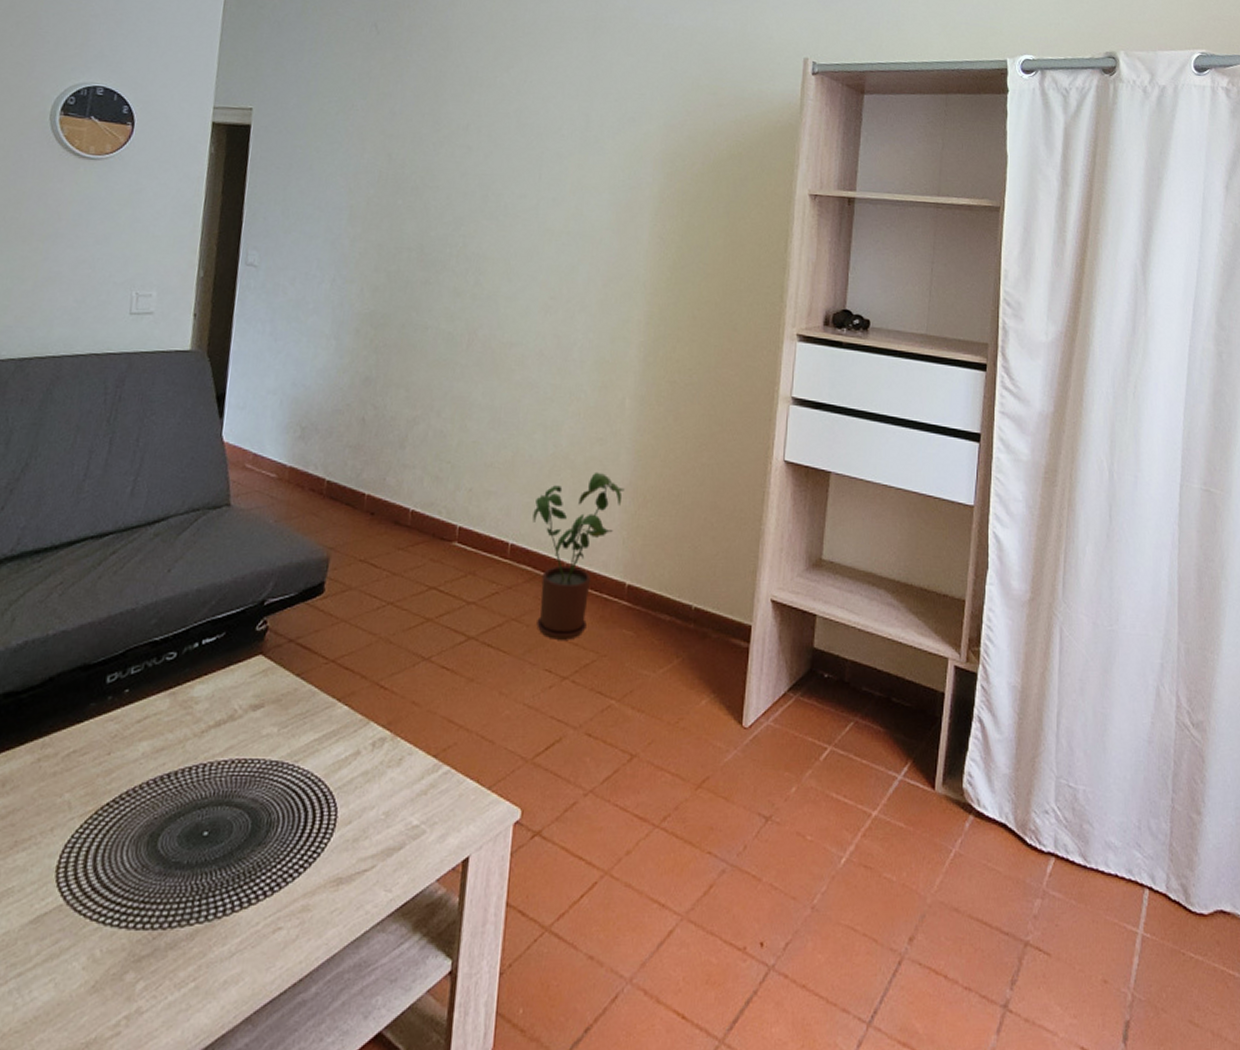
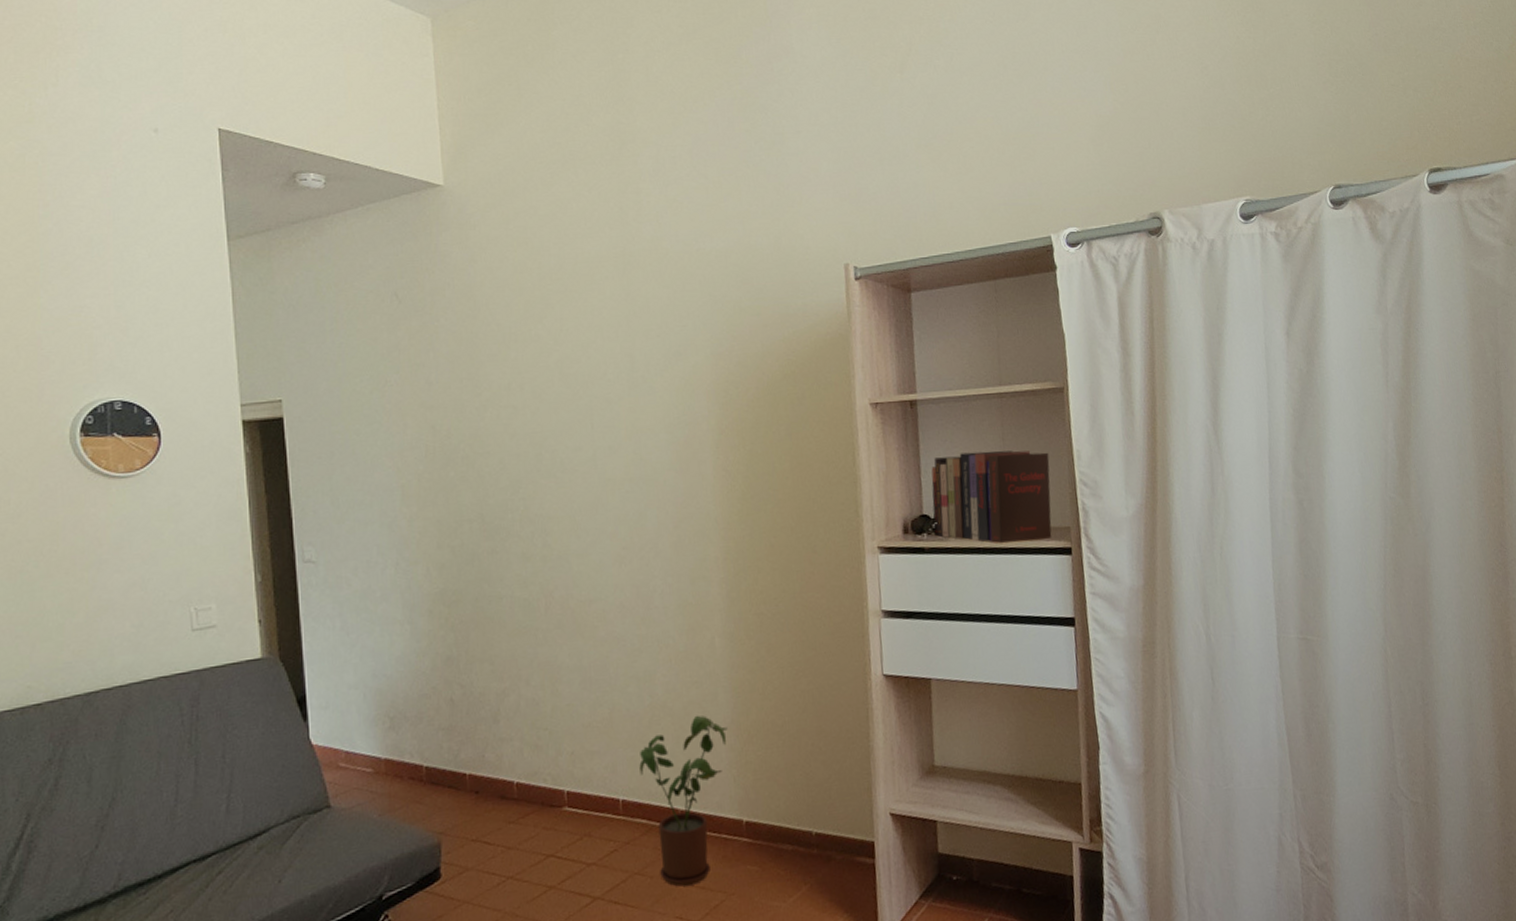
books: none [854,255,977,352] -> present [931,450,1052,544]

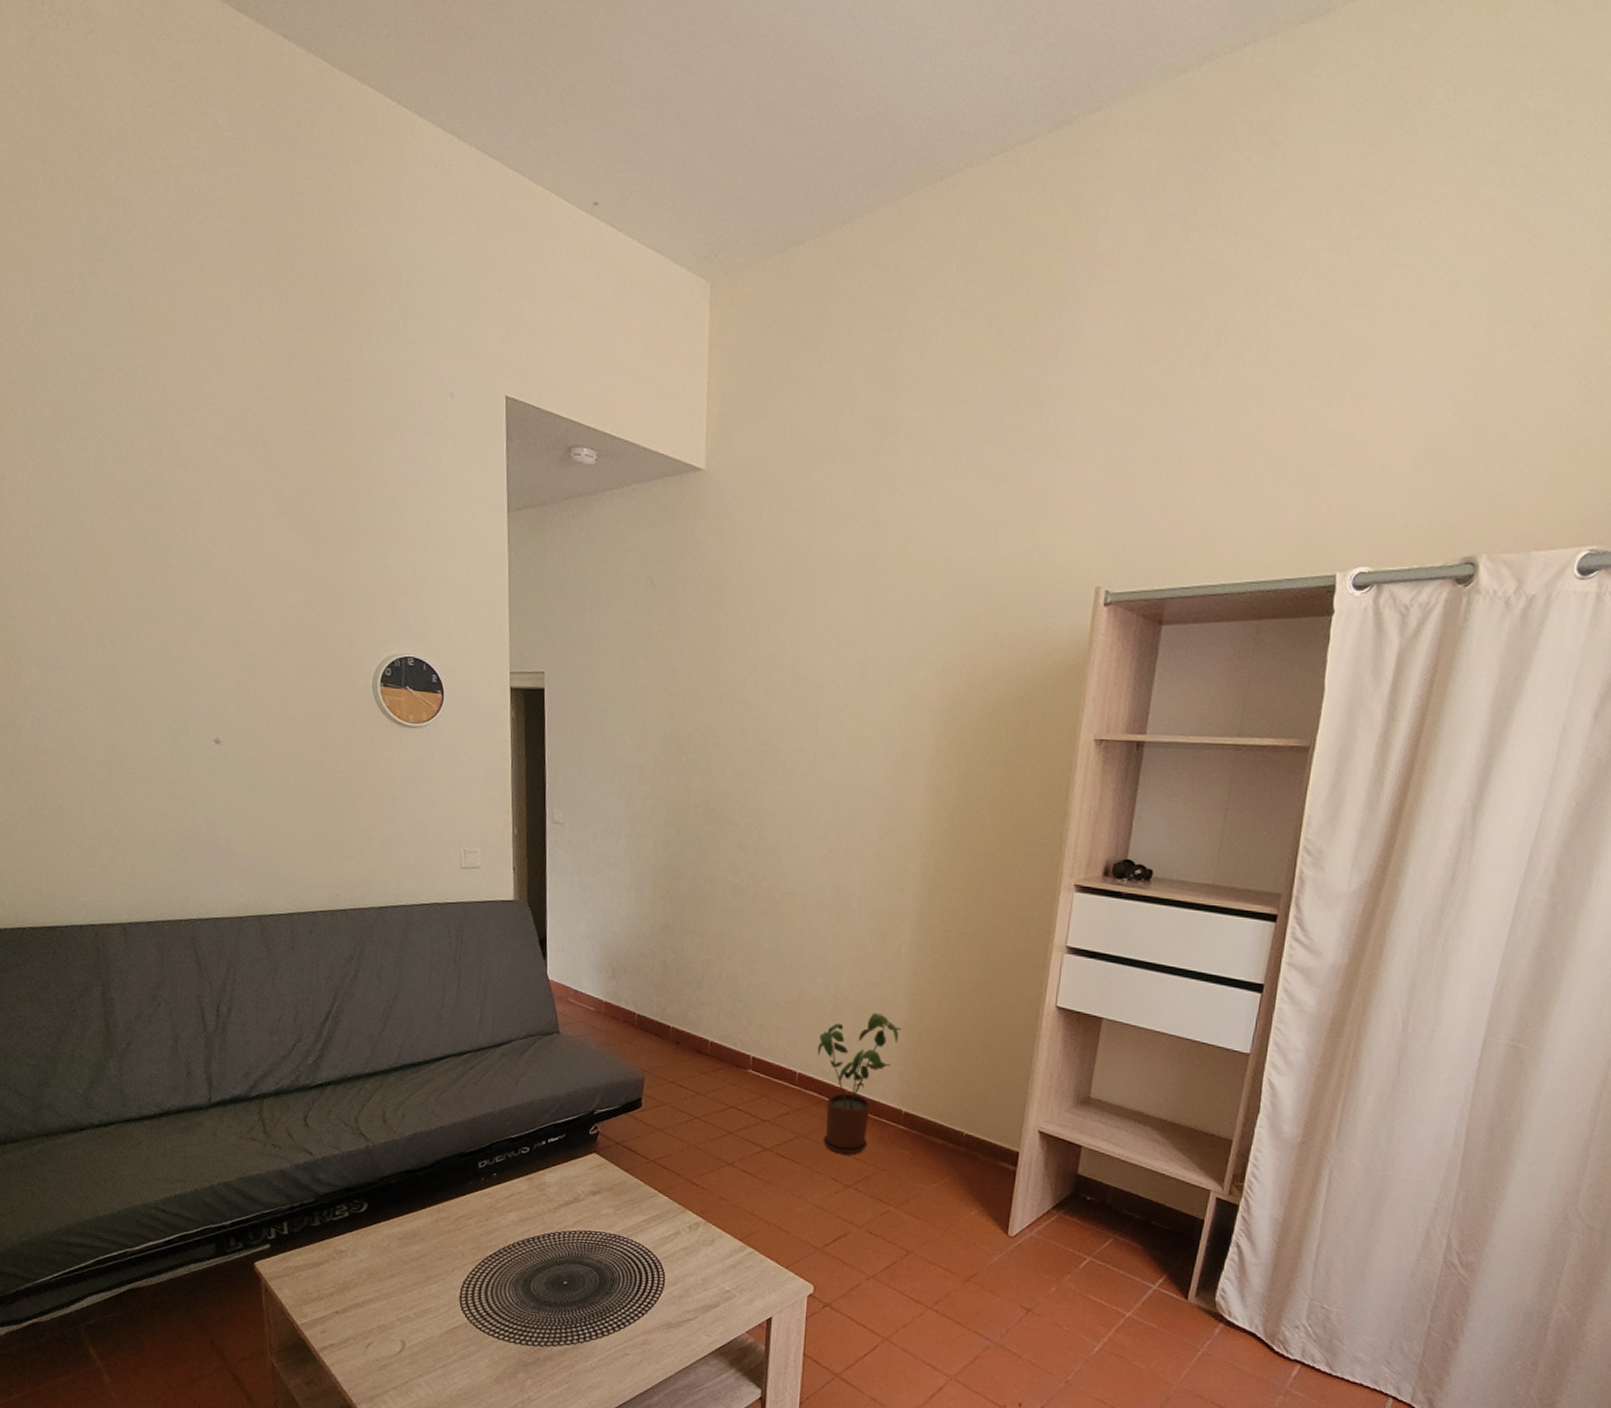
books: present [931,450,1052,544] -> none [1135,802,1276,902]

